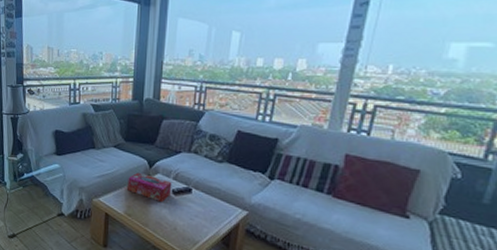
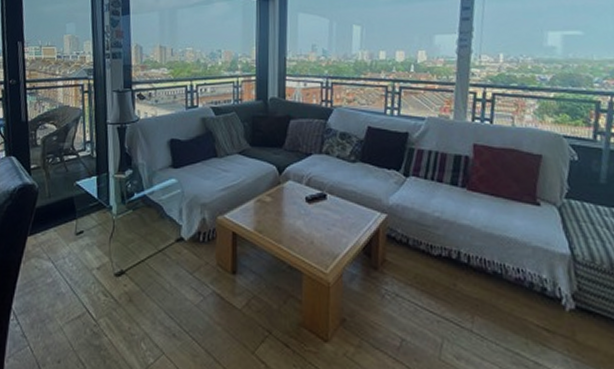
tissue box: present [127,172,172,202] -> none [256,180,305,212]

